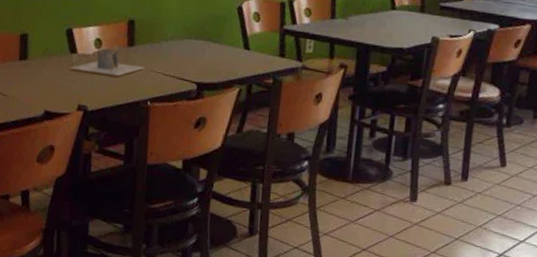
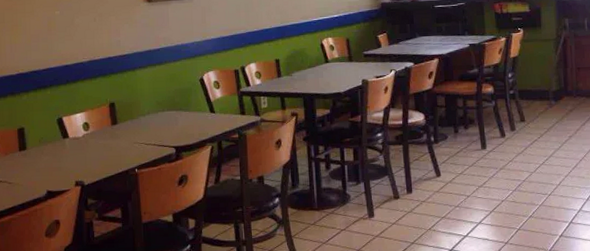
napkin holder: present [71,44,145,76] -> none [65,125,129,152]

